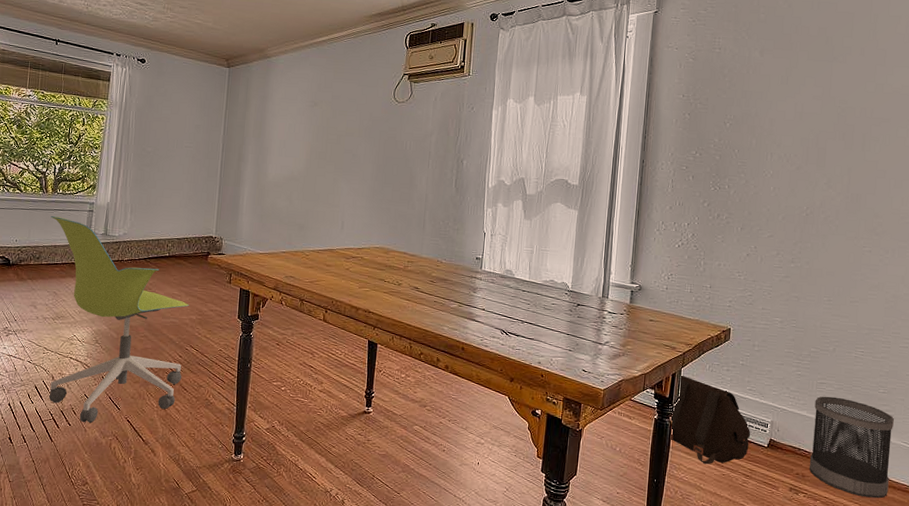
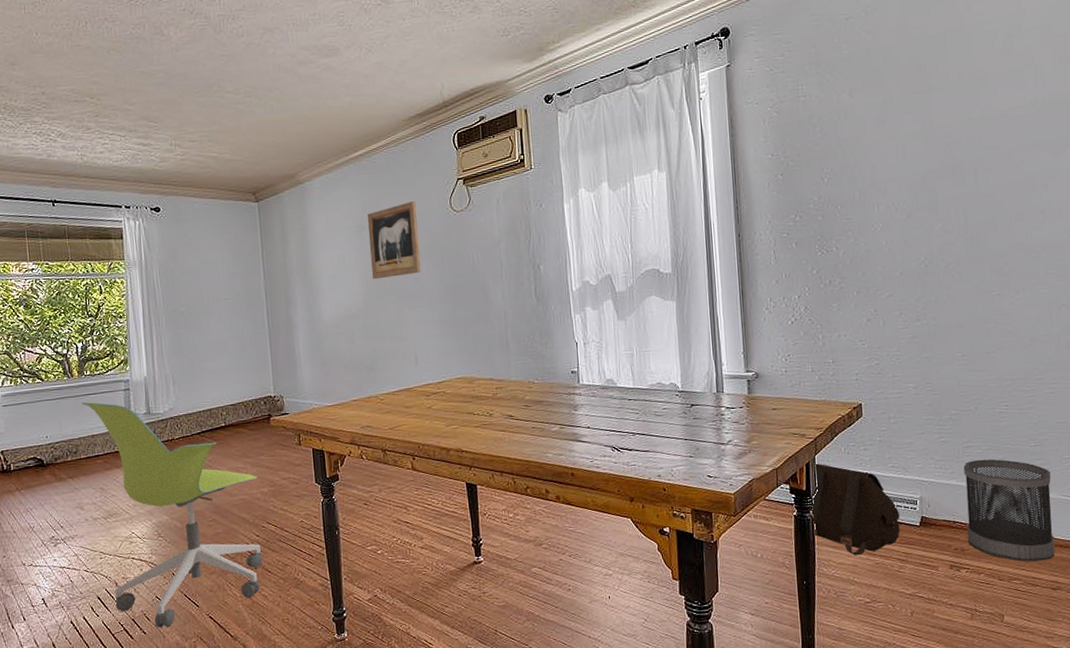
wall art: none [316,87,364,151] -> present [367,201,421,280]

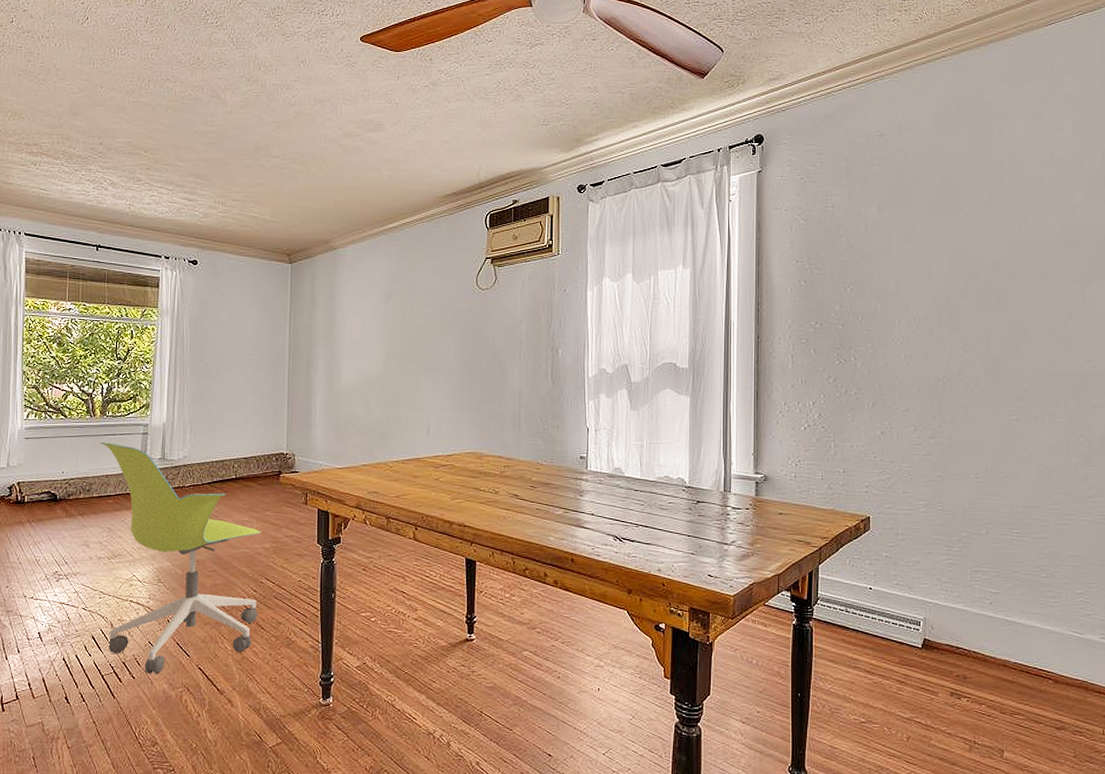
wall art: present [367,201,421,280] -> none [393,276,443,348]
satchel: present [812,463,900,556] -> none [812,573,902,673]
wastebasket: present [963,459,1055,562] -> none [970,585,1061,698]

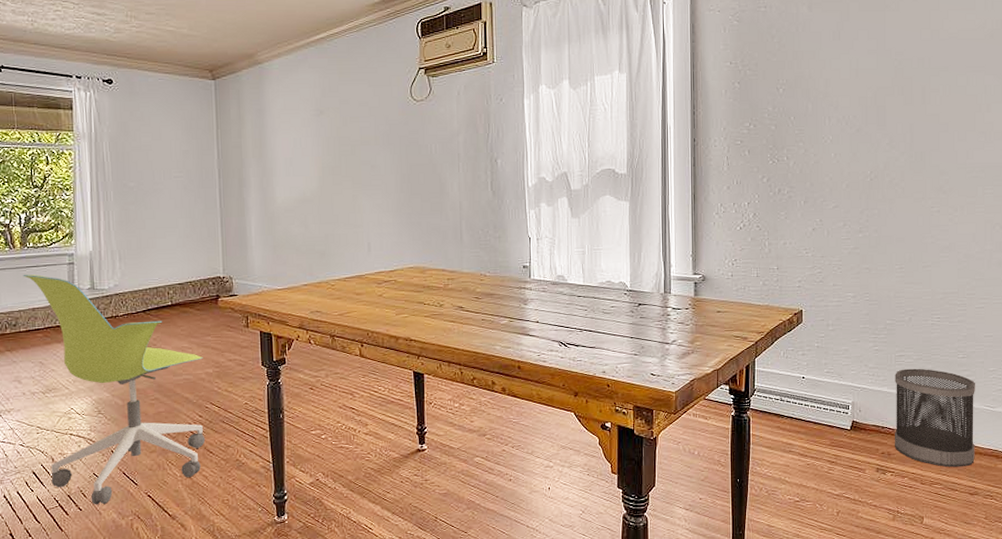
wastebasket: none [970,585,1061,698] -> present [894,368,975,468]

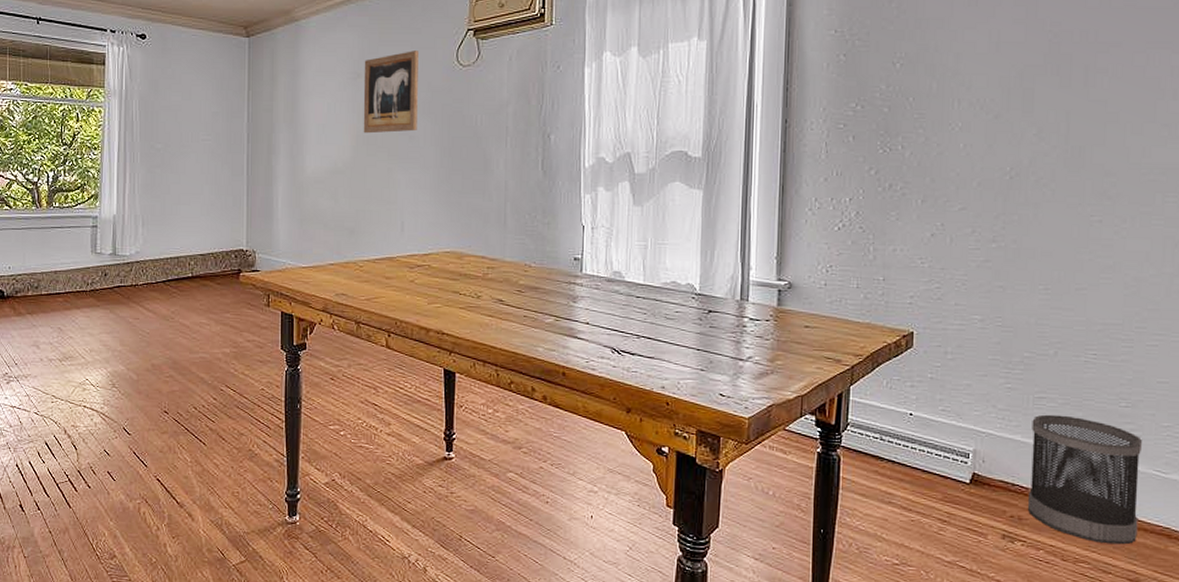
office chair: present [23,274,206,504] -> none [47,236,221,483]
wall art: none [325,88,378,165] -> present [363,51,418,134]

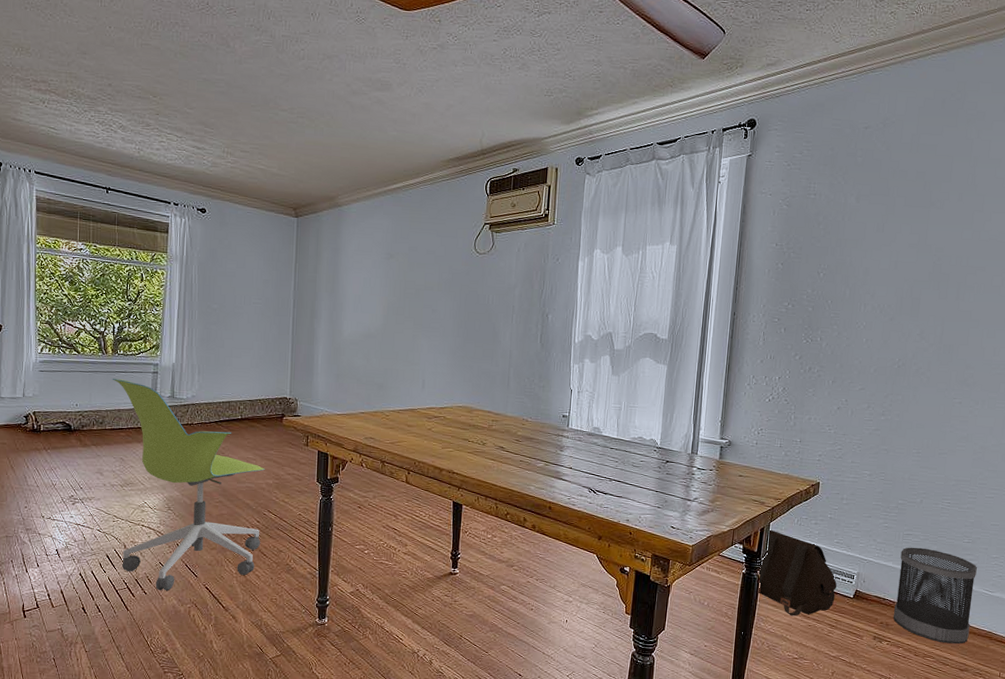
office chair: none [47,236,221,483] -> present [112,379,265,591]
wall art: present [363,51,418,134] -> none [393,238,443,306]
satchel: none [839,395,947,509] -> present [757,529,837,616]

